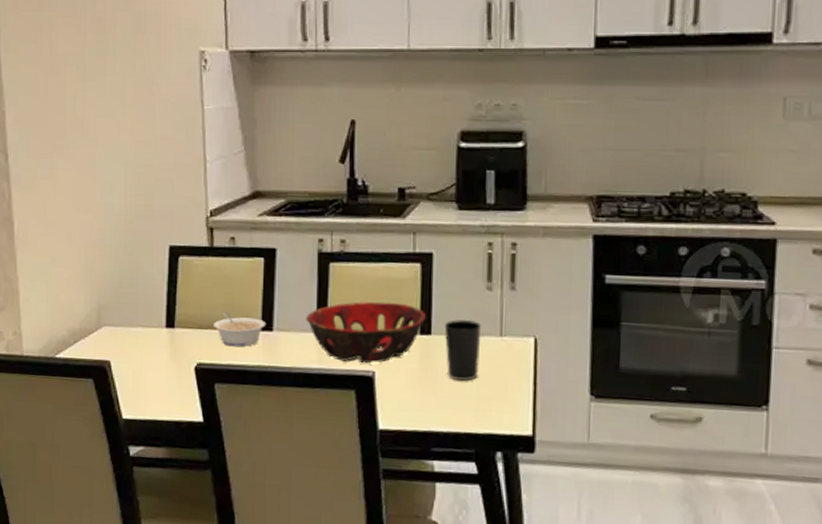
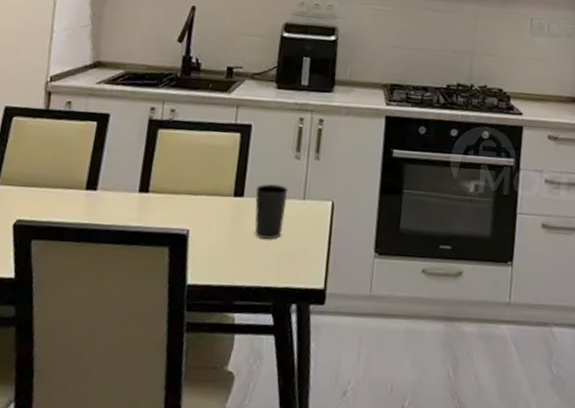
legume: present [214,312,266,347] -> none [39,171,92,205]
decorative bowl: present [305,301,427,364] -> none [129,165,241,223]

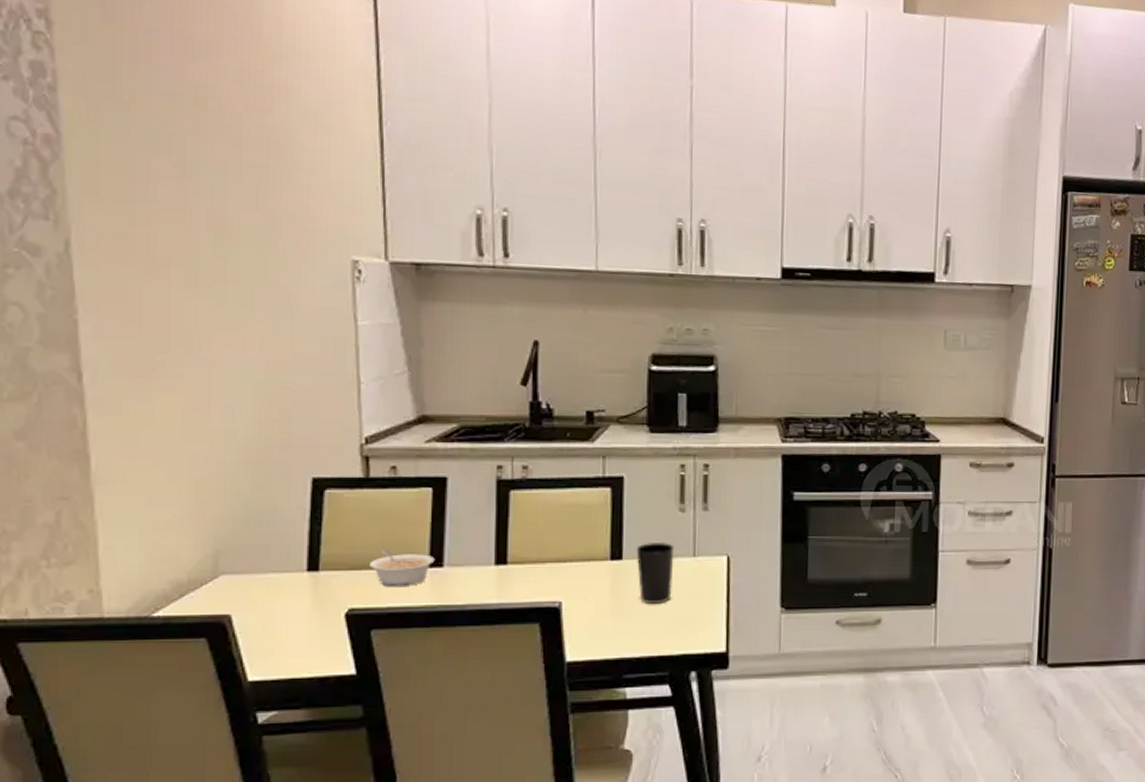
legume: none [39,171,92,205] -> present [370,550,435,588]

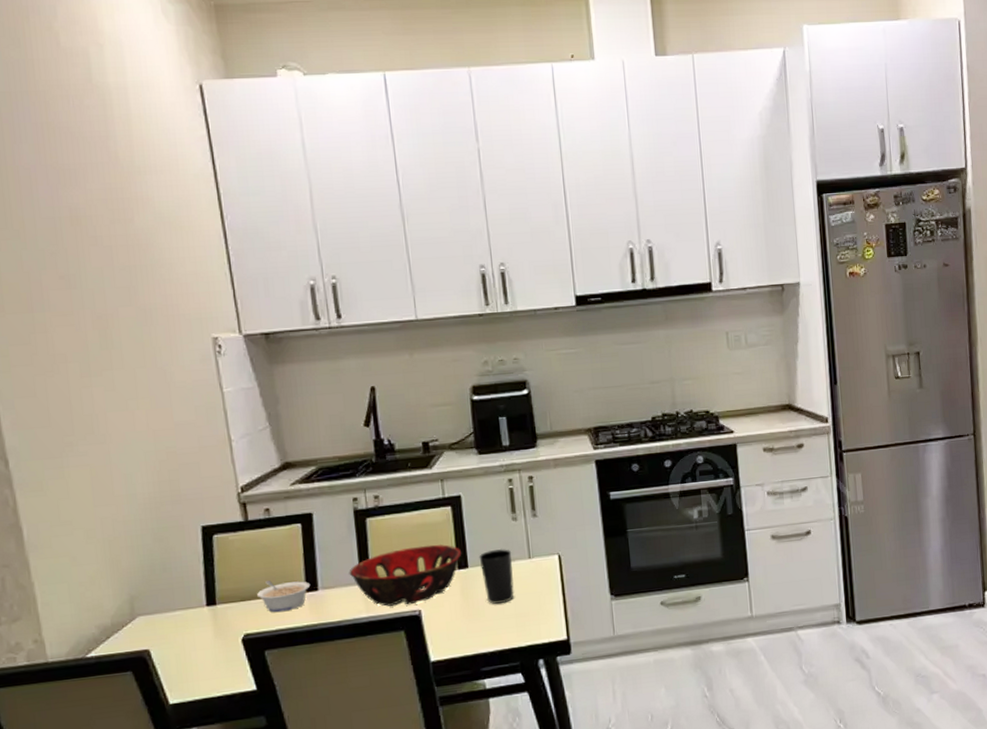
decorative bowl: none [482,529,617,595] -> present [349,544,462,606]

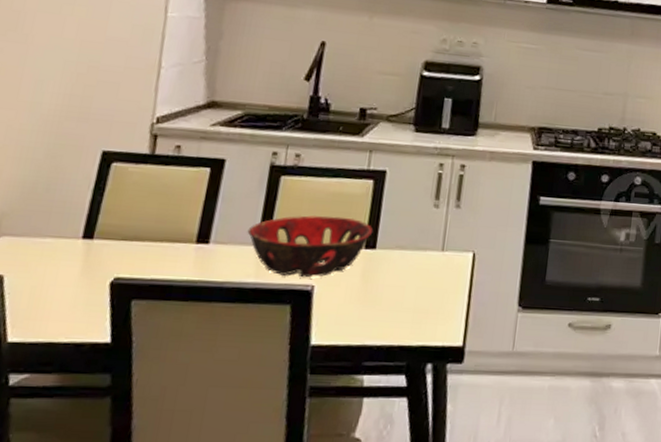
legume: present [257,581,311,613] -> none [141,223,203,261]
cup: present [479,548,514,604] -> none [387,234,426,295]

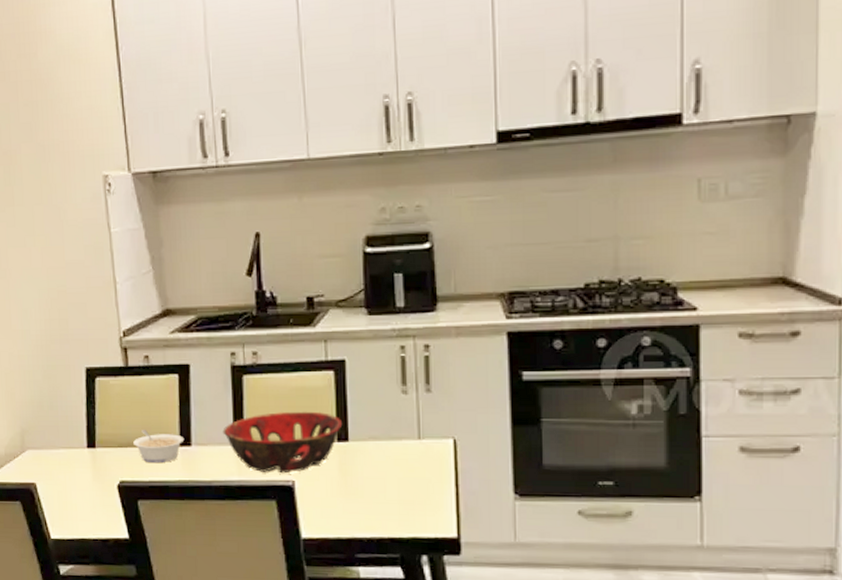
legume: none [141,223,203,261] -> present [133,430,185,464]

